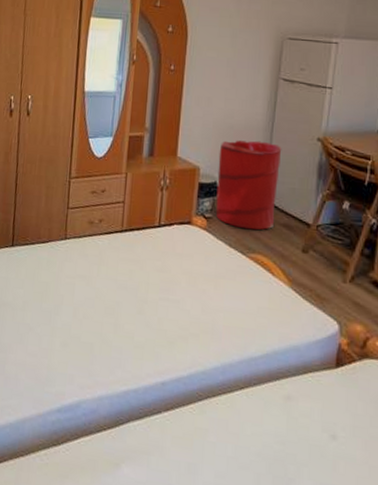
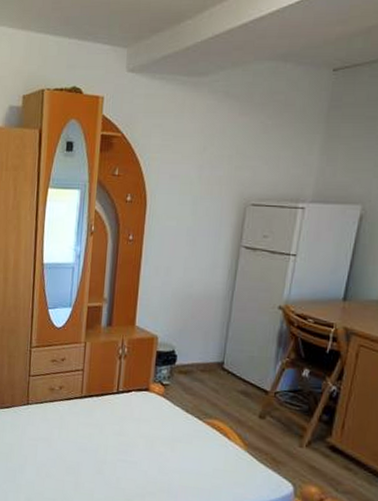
laundry hamper: present [215,140,282,230] -> none [173,309,242,397]

